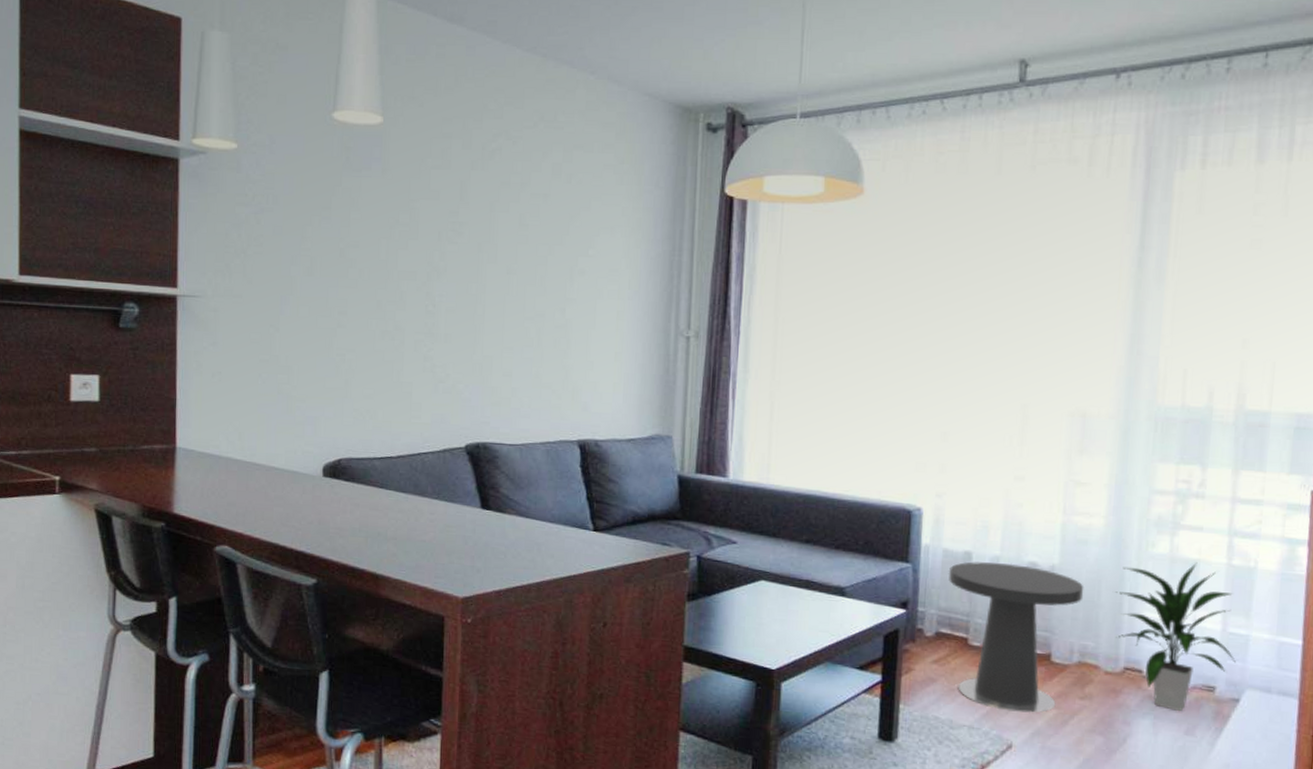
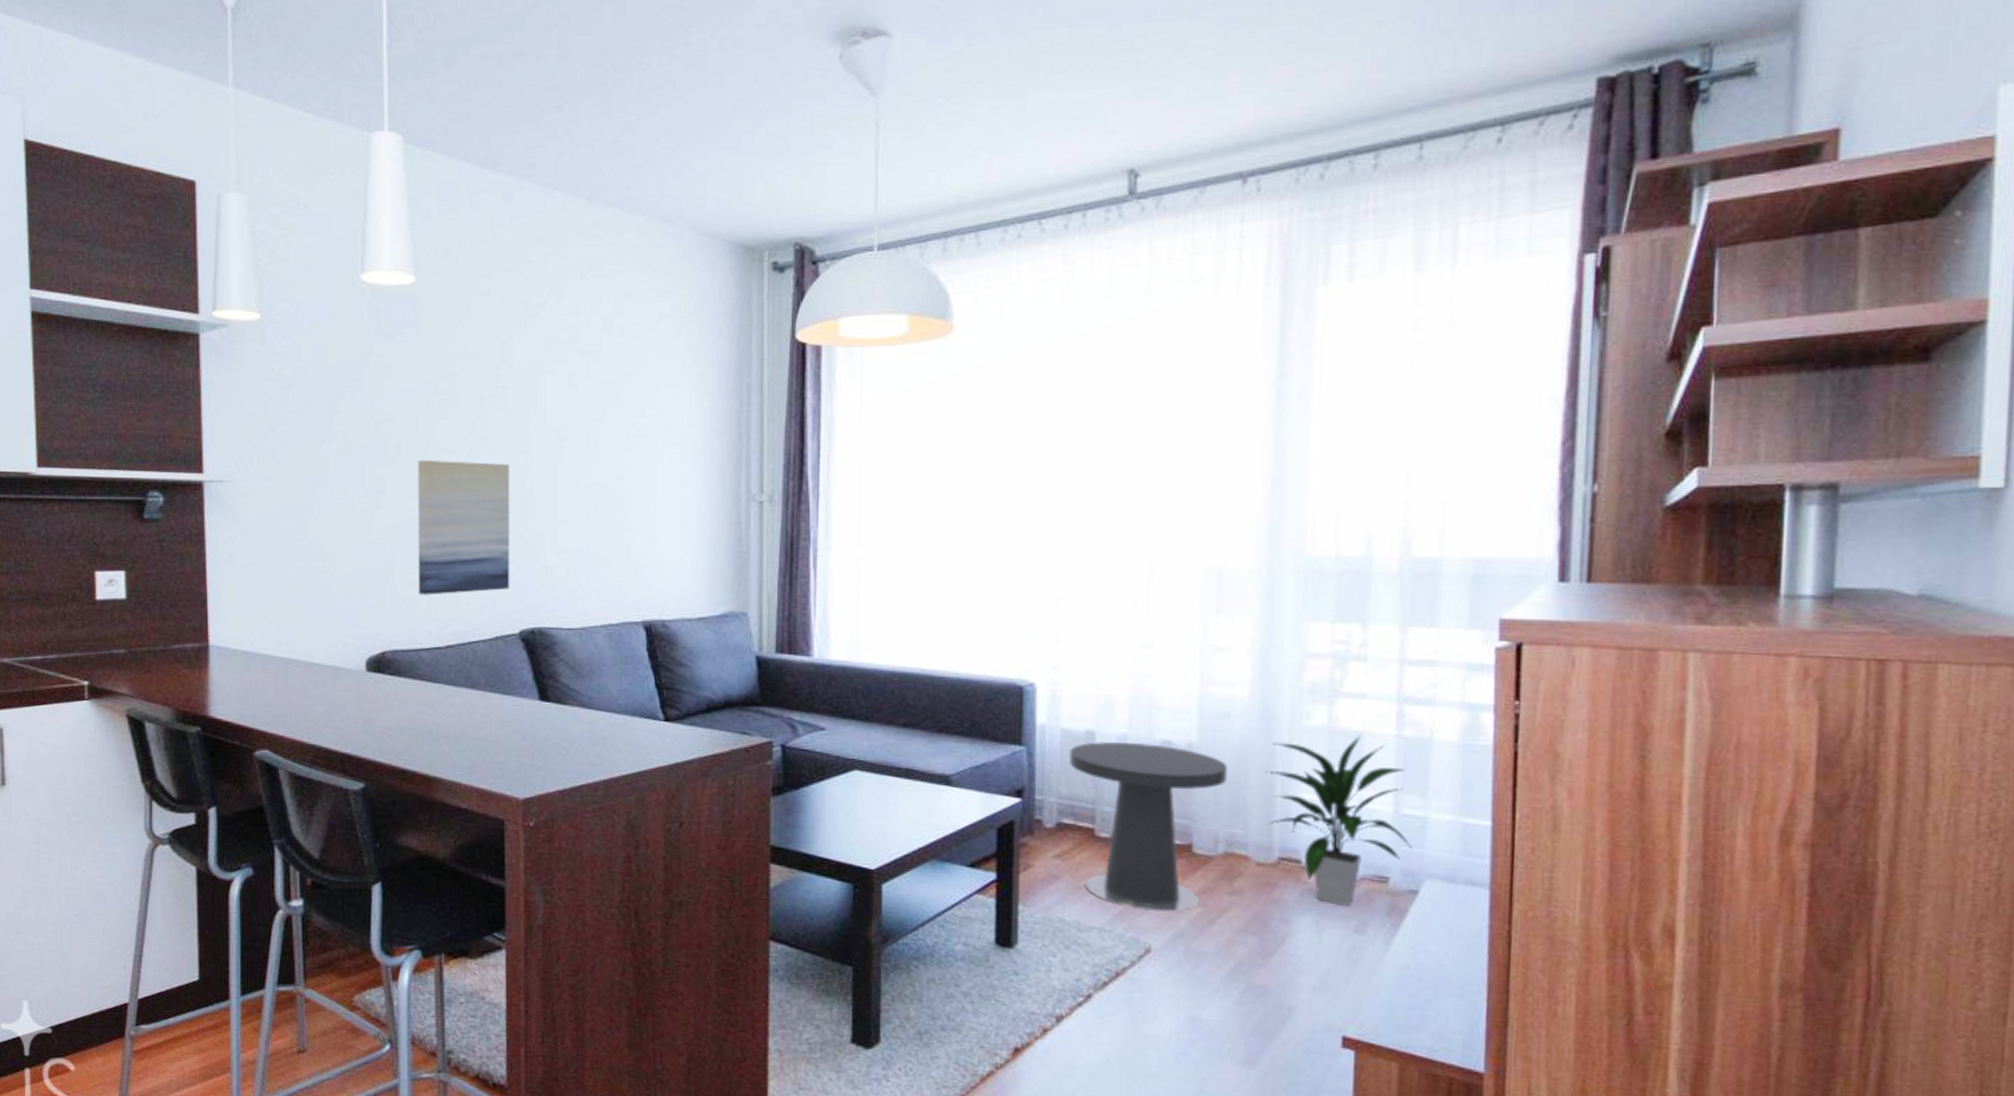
wall art: none [374,285,463,409] -> present [418,459,510,595]

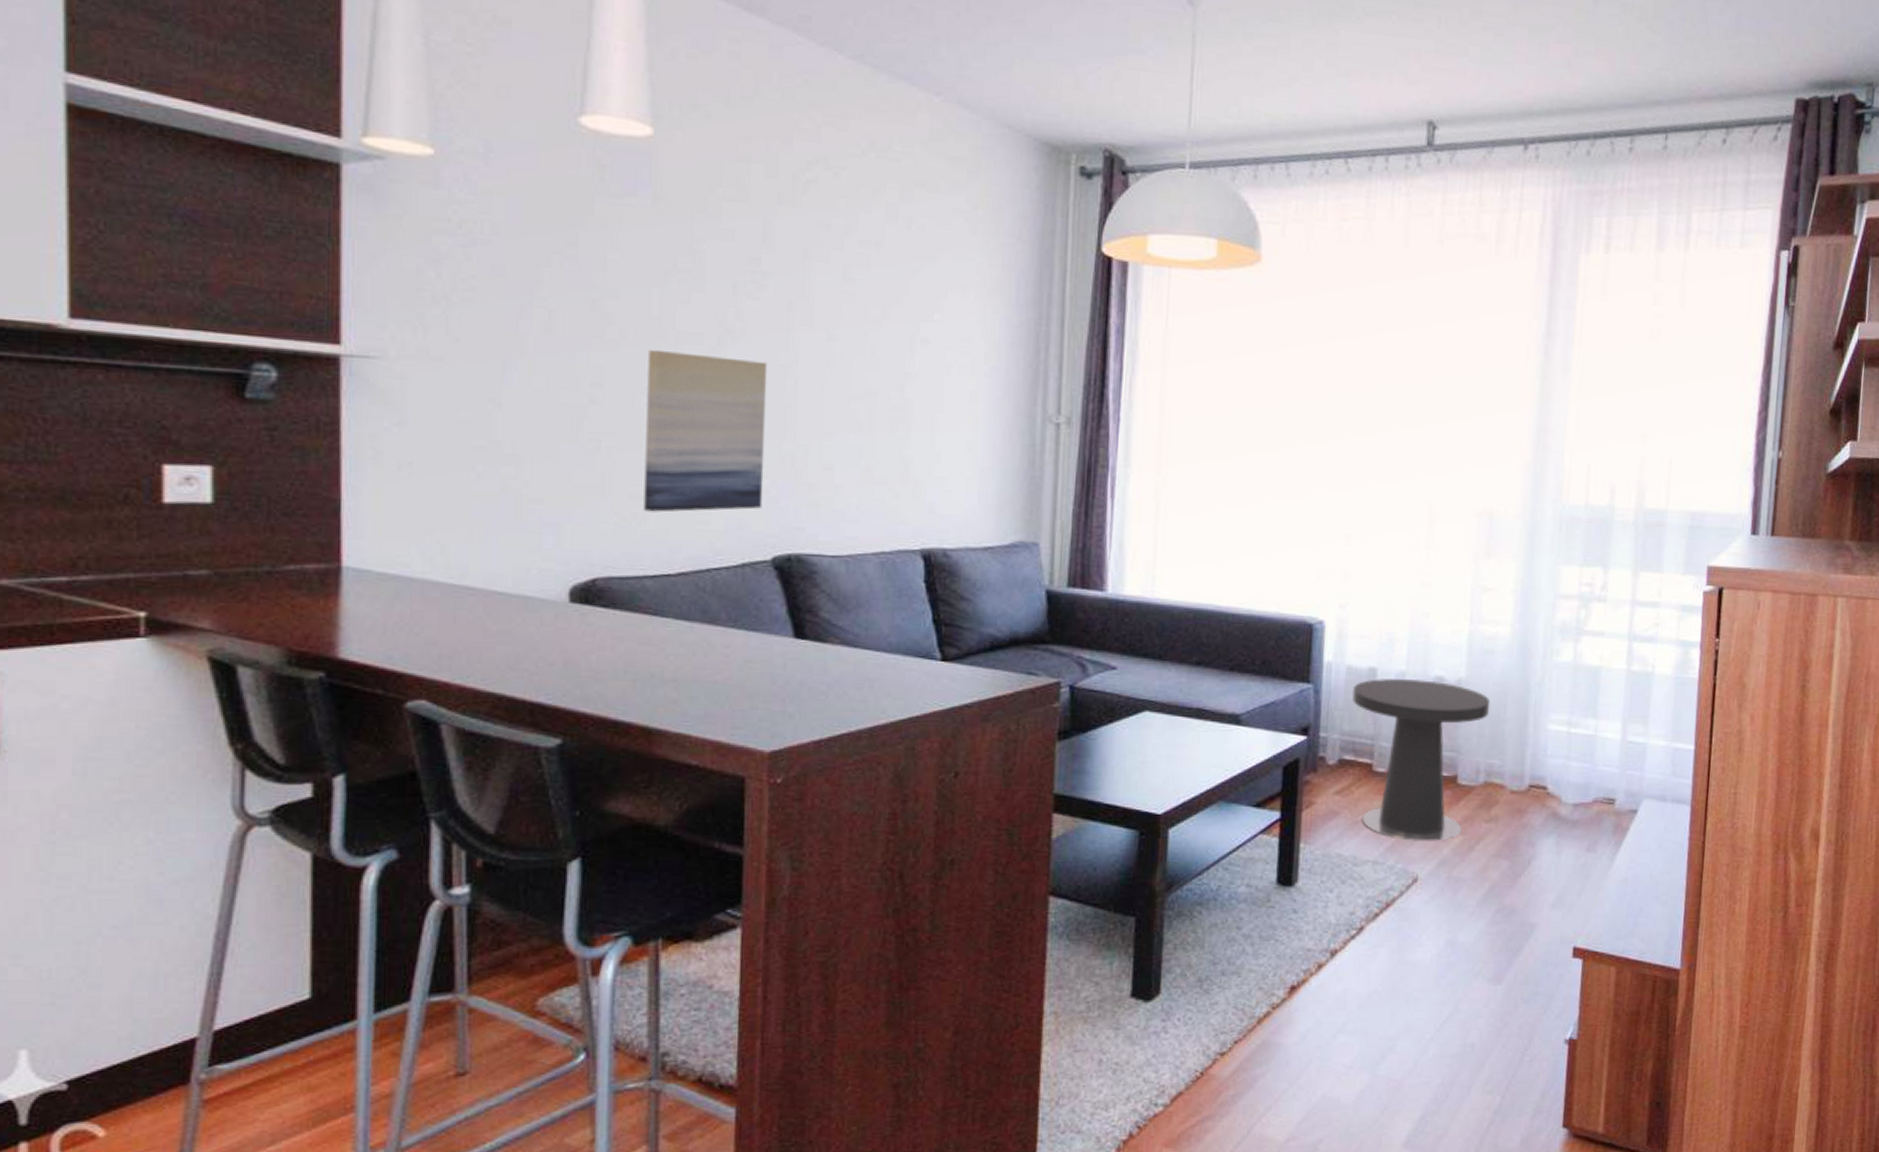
indoor plant: present [1265,734,1412,907] -> none [1521,669,1634,828]

